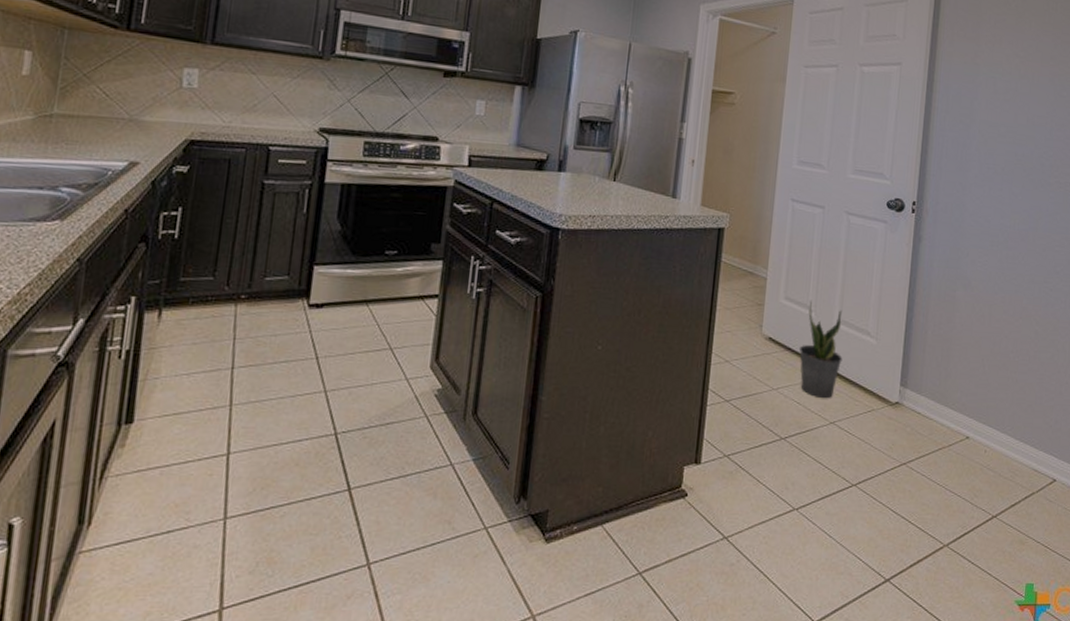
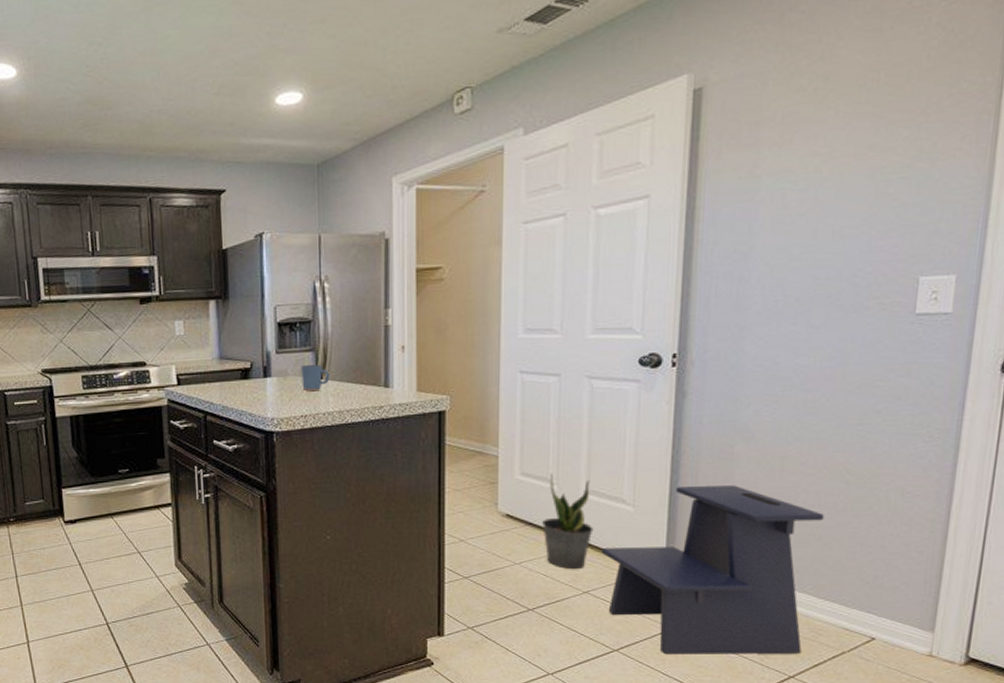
mug: none [594,164,623,193] -> present [301,364,330,392]
step stool: none [847,324,1020,493] -> present [601,485,824,655]

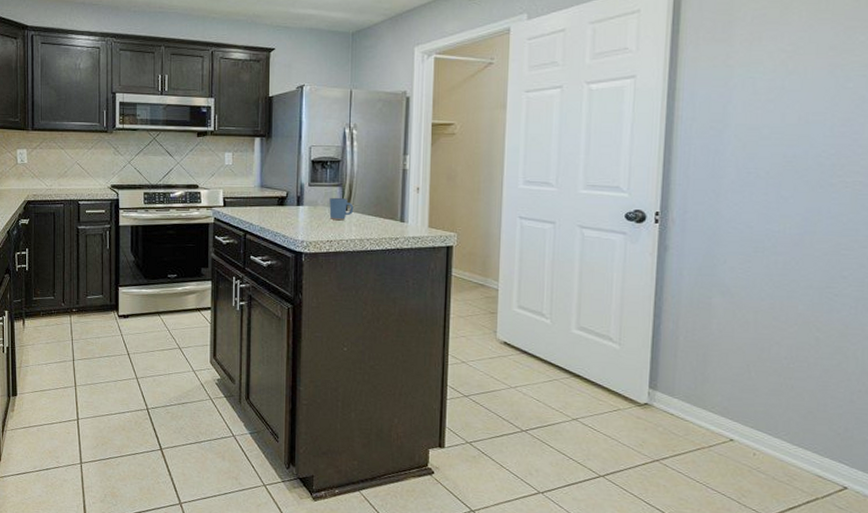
potted plant: present [541,473,594,569] -> none [535,308,583,397]
step stool: present [601,485,824,655] -> none [589,330,796,496]

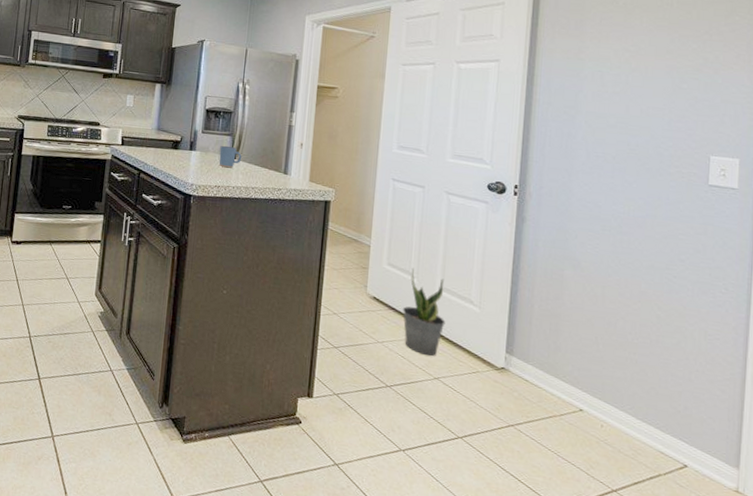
potted plant: none [535,308,583,397] -> present [402,267,446,356]

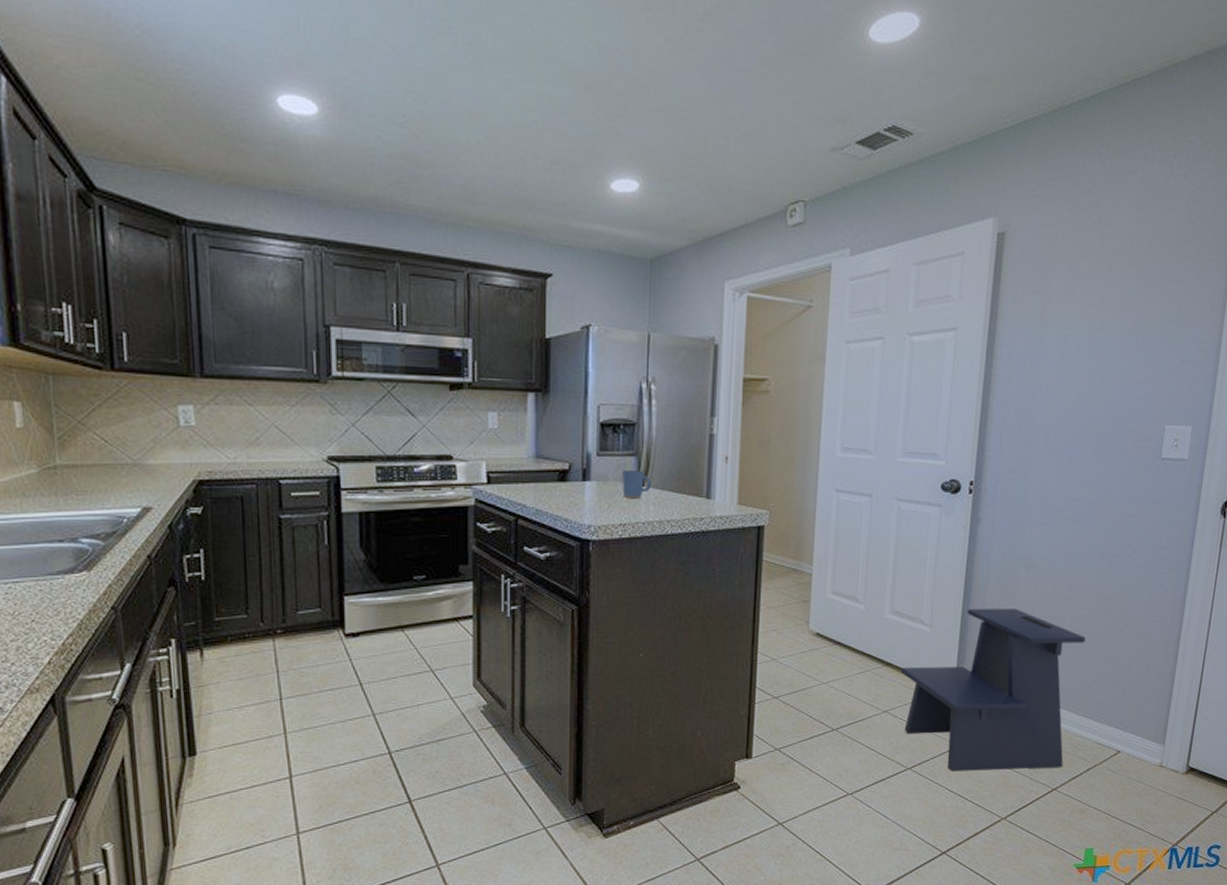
potted plant: present [402,267,446,356] -> none [848,592,895,688]
step stool: none [451,297,640,469] -> present [900,608,1086,772]

